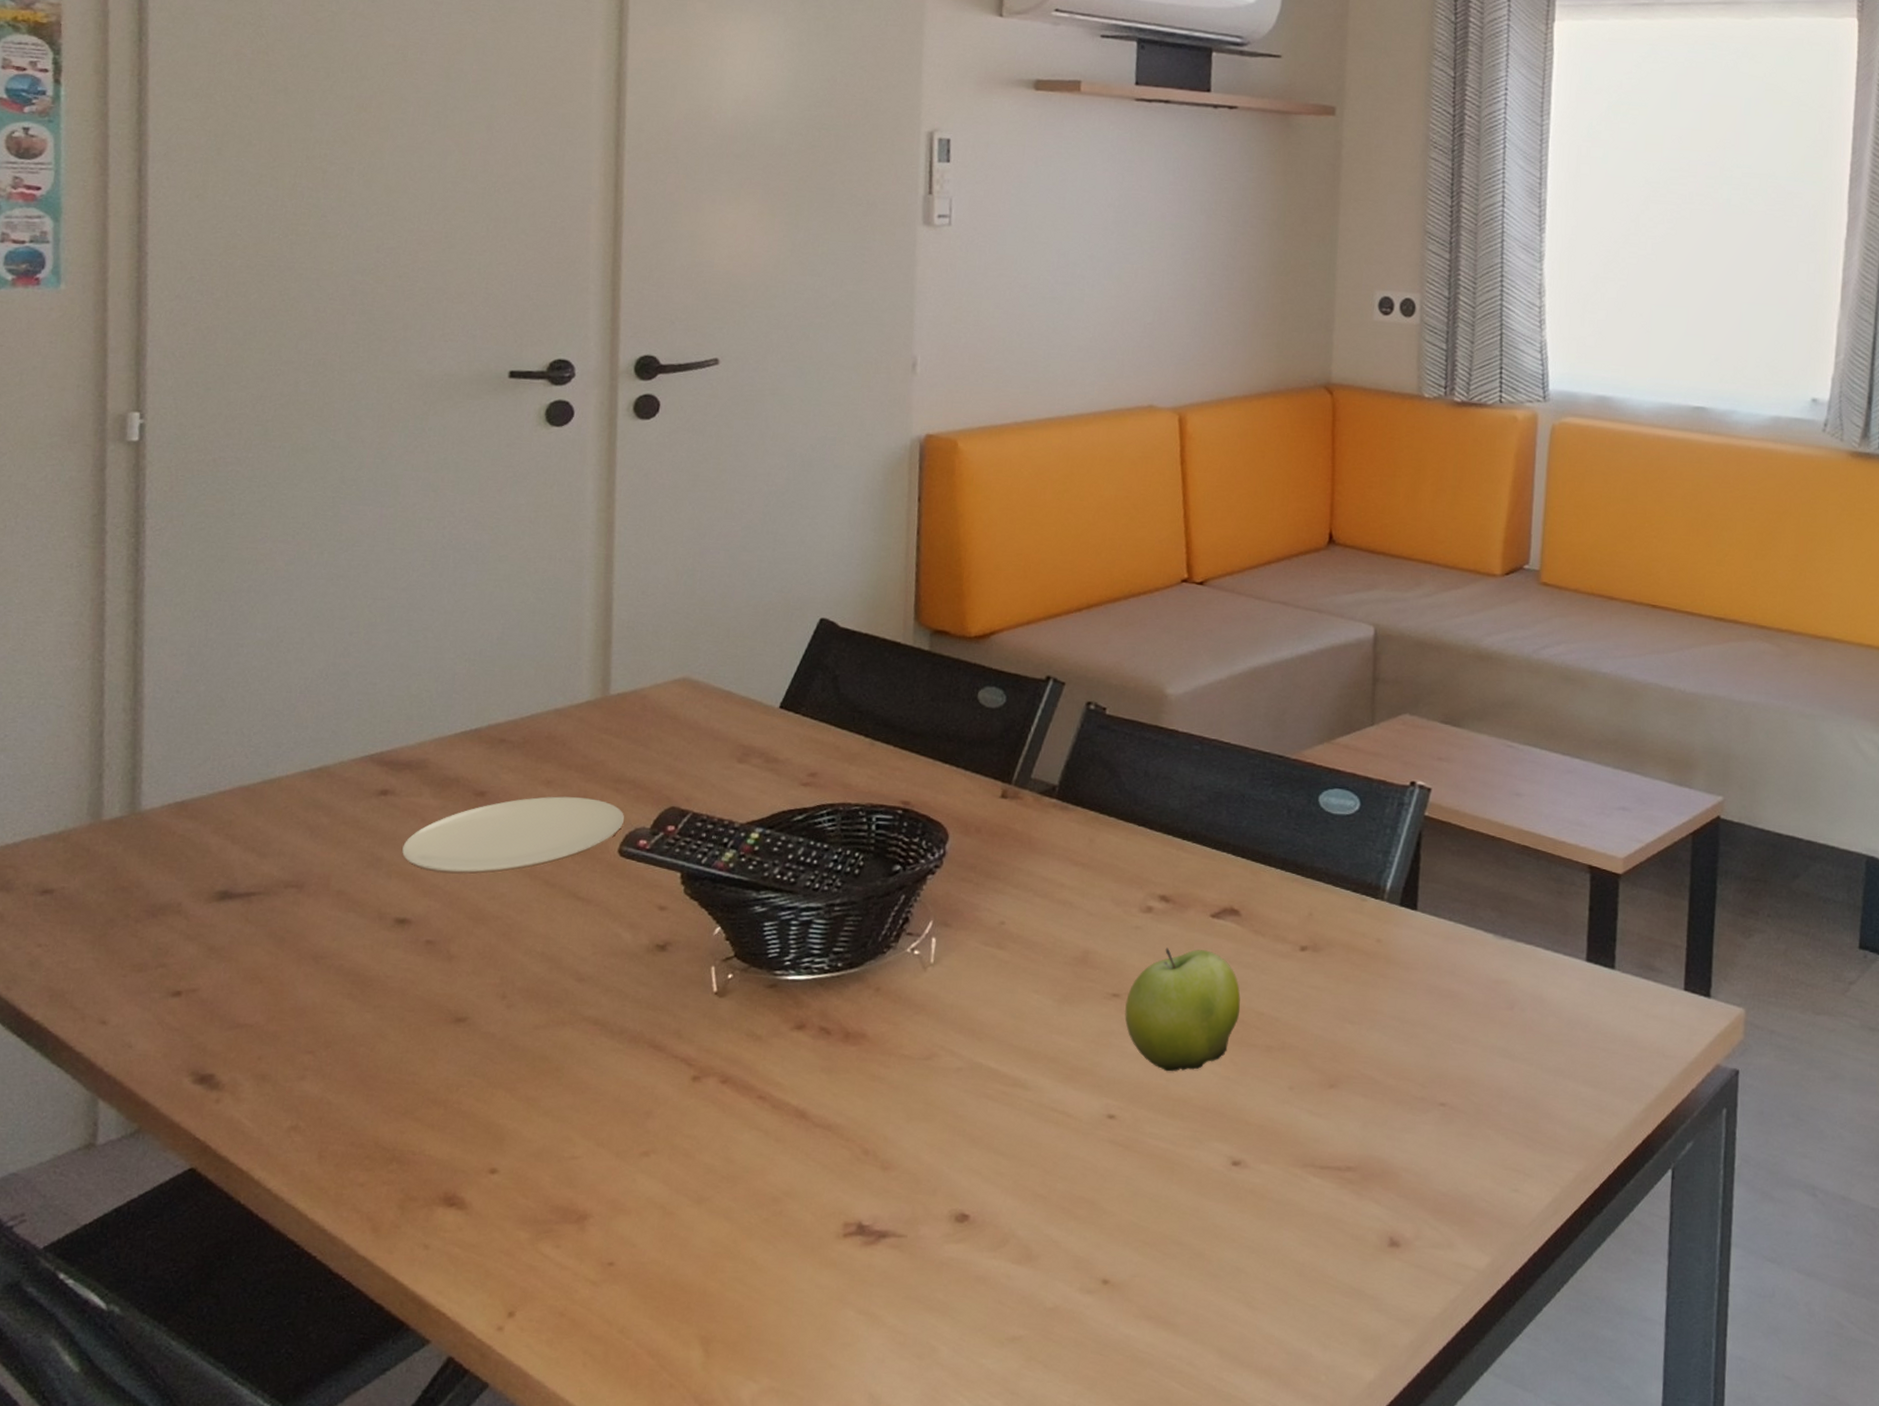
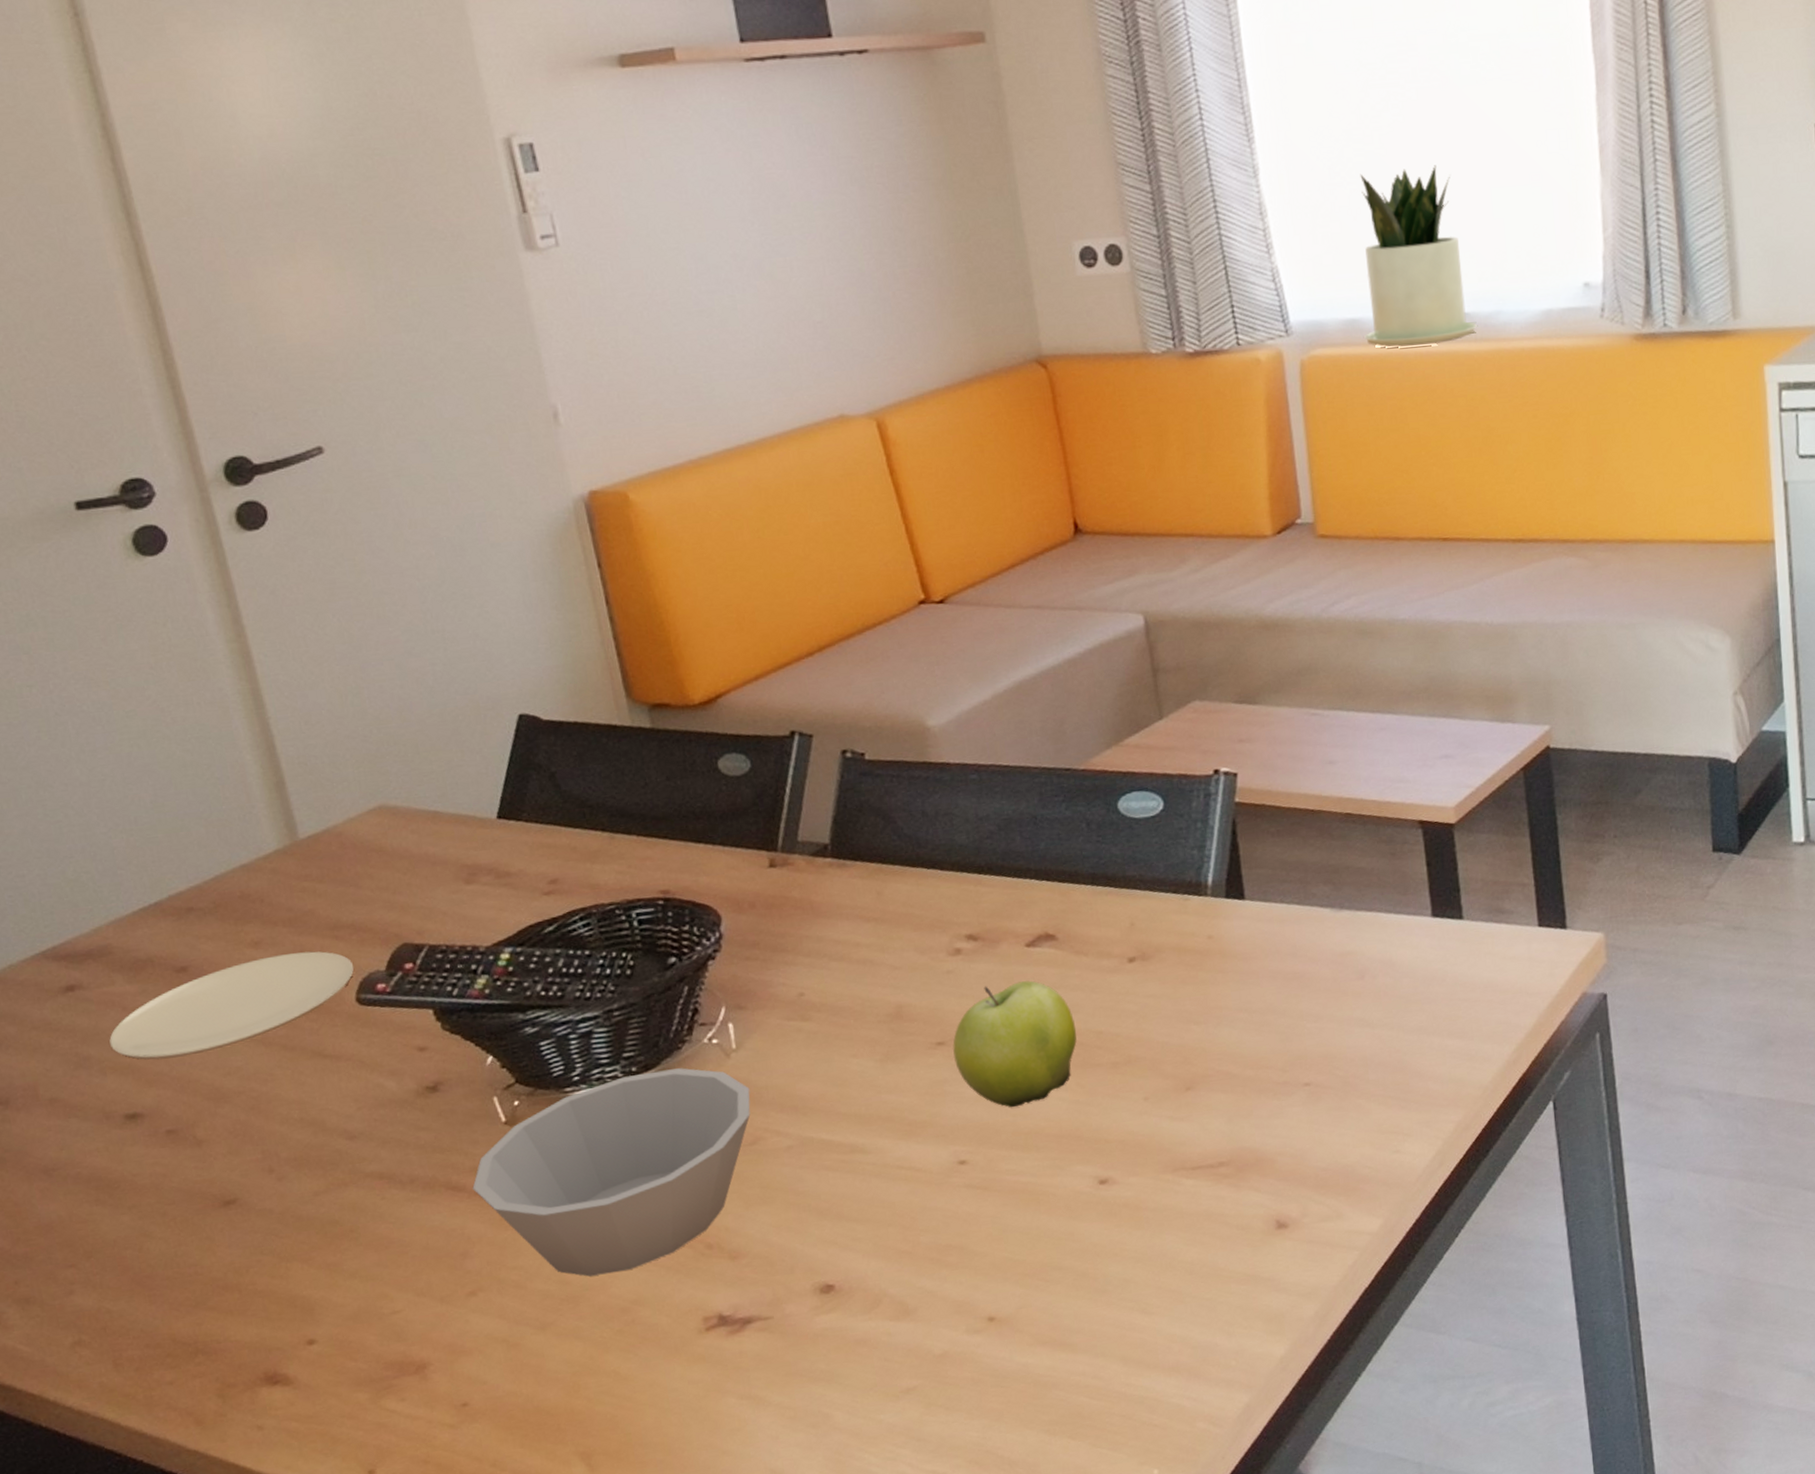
bowl: none [672,970,937,1161] -> present [472,1068,751,1277]
planter: none [1610,273,1712,430] -> present [1360,165,1477,348]

